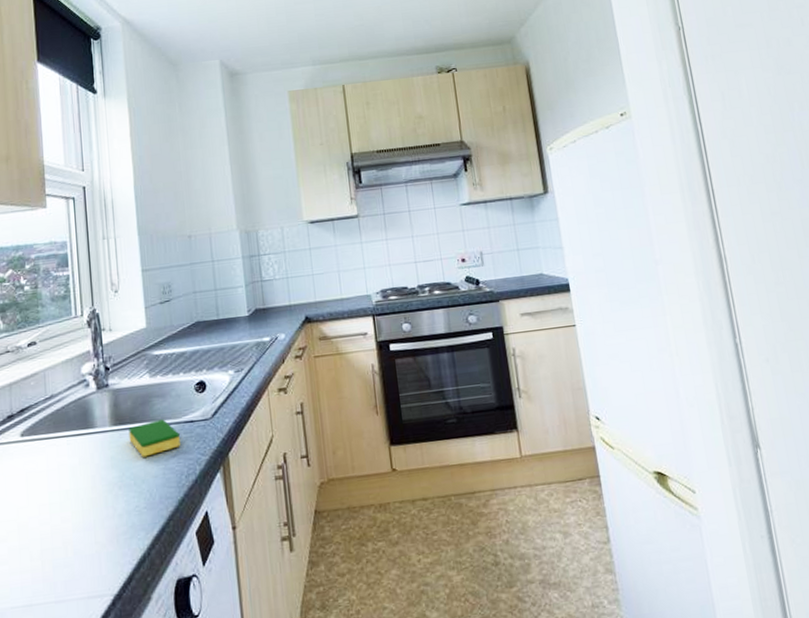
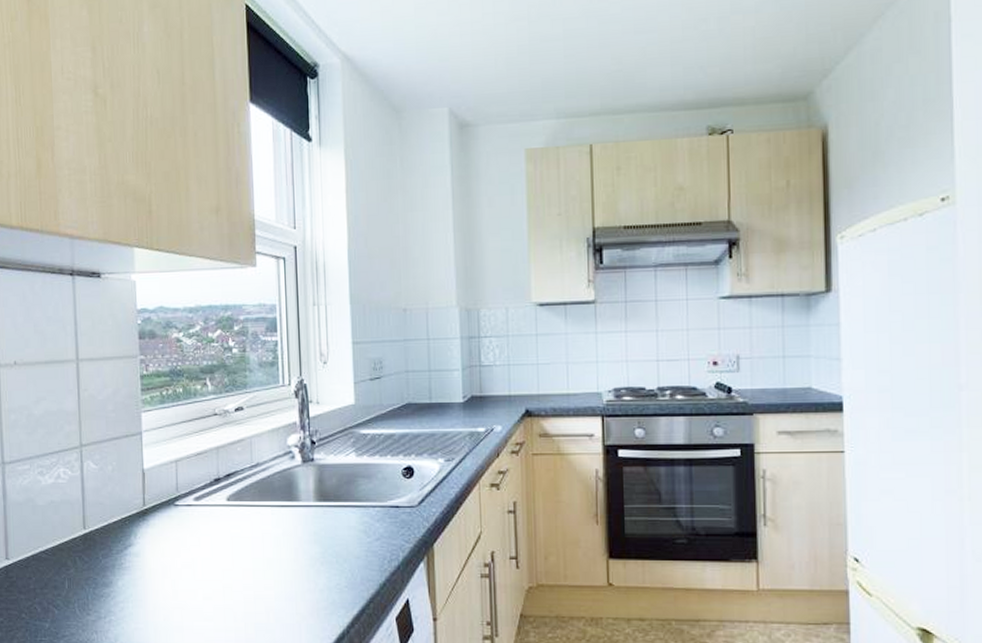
dish sponge: present [129,419,180,457] -> none [333,501,384,537]

